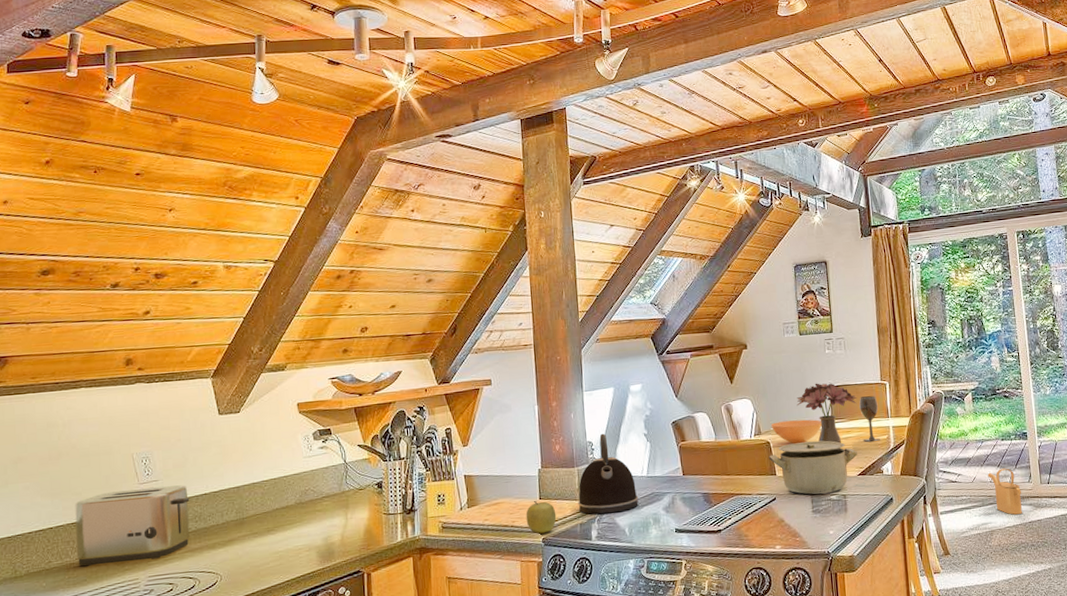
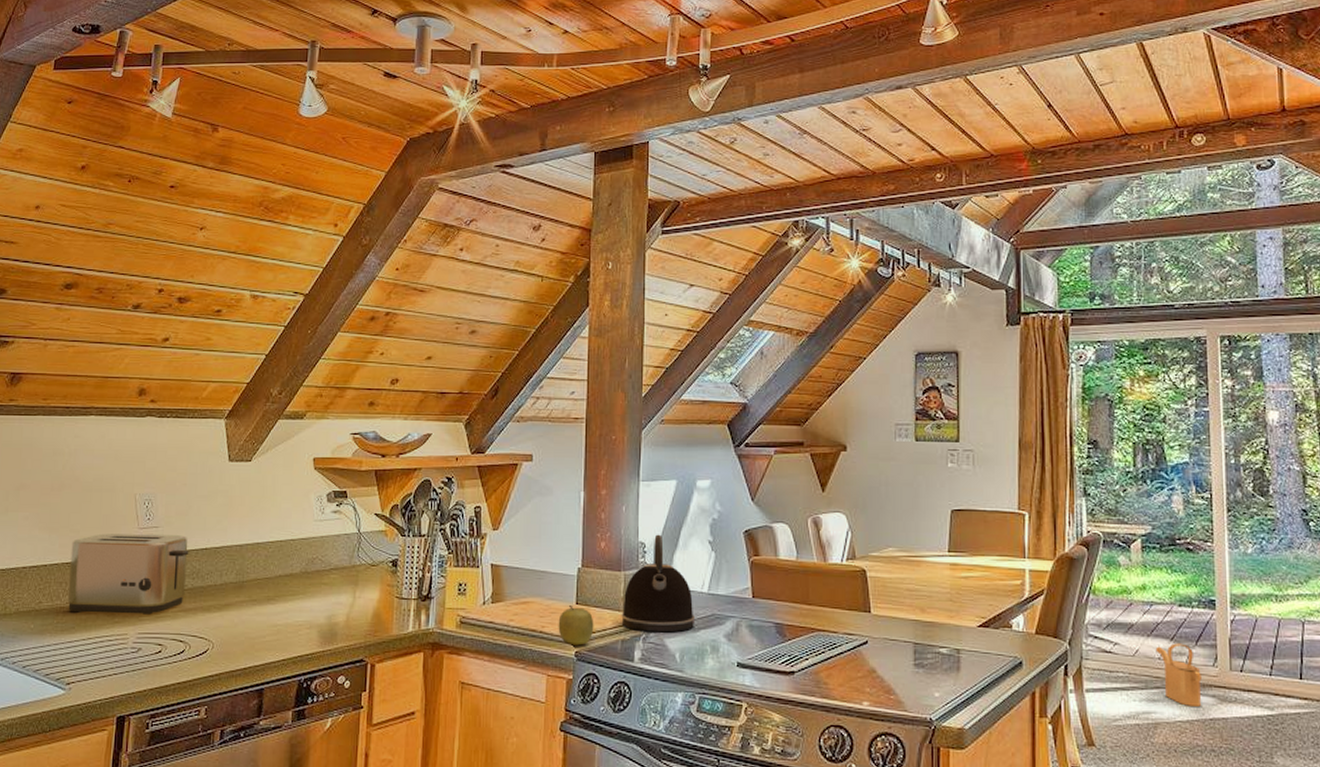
saucepan: present [769,440,857,495] -> none [863,575,979,644]
bowl: present [770,419,822,445] -> none [868,546,935,577]
flower arrangement: present [796,383,857,444] -> none [904,503,984,583]
wine glass: present [859,396,881,442] -> none [987,527,1013,586]

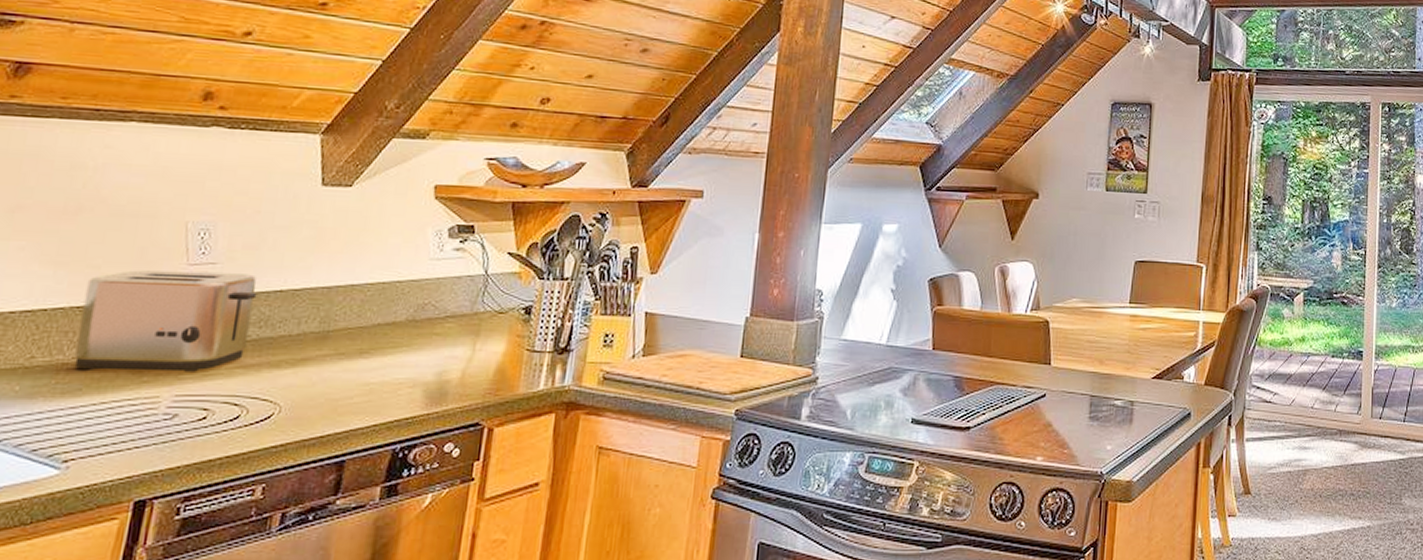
fruit: present [558,606,594,646] -> none [718,359,760,403]
kettle: present [621,534,696,633] -> none [790,281,871,388]
watering can: present [1155,643,1202,707] -> none [1309,393,1347,453]

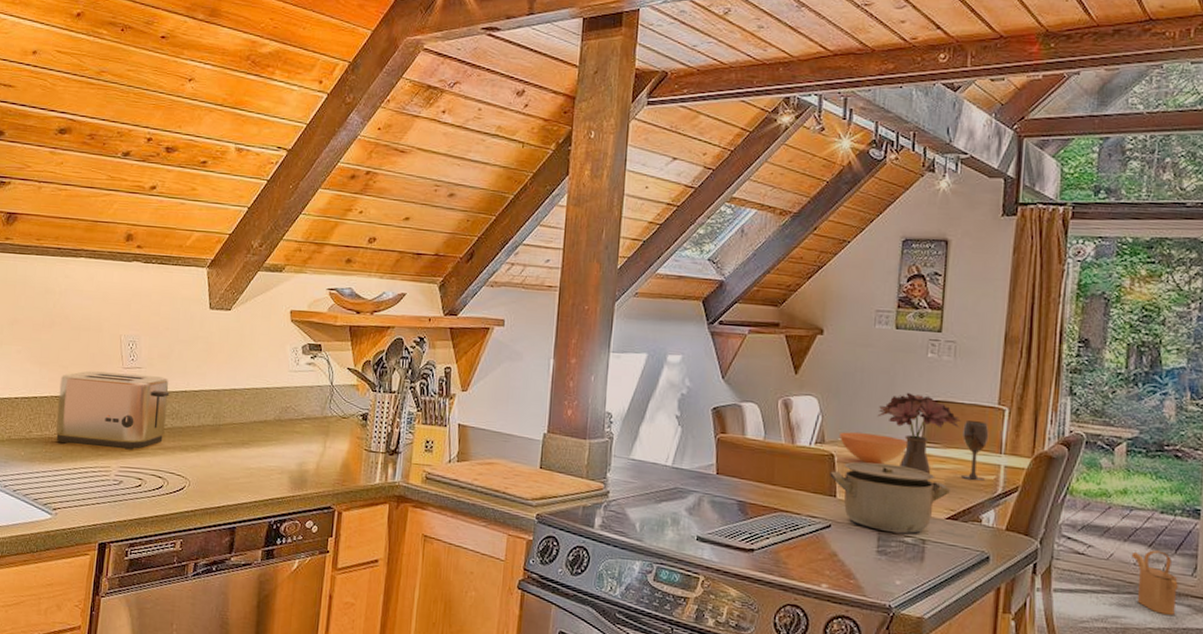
saucepan: none [1045,326,1155,396] -> present [830,461,950,534]
bowl: none [1053,297,1117,329] -> present [838,432,907,465]
flower arrangement: none [1089,254,1164,335] -> present [877,392,961,474]
wine glass: none [1166,279,1189,338] -> present [962,420,989,481]
watering can: none [1309,393,1347,453] -> present [1131,550,1178,615]

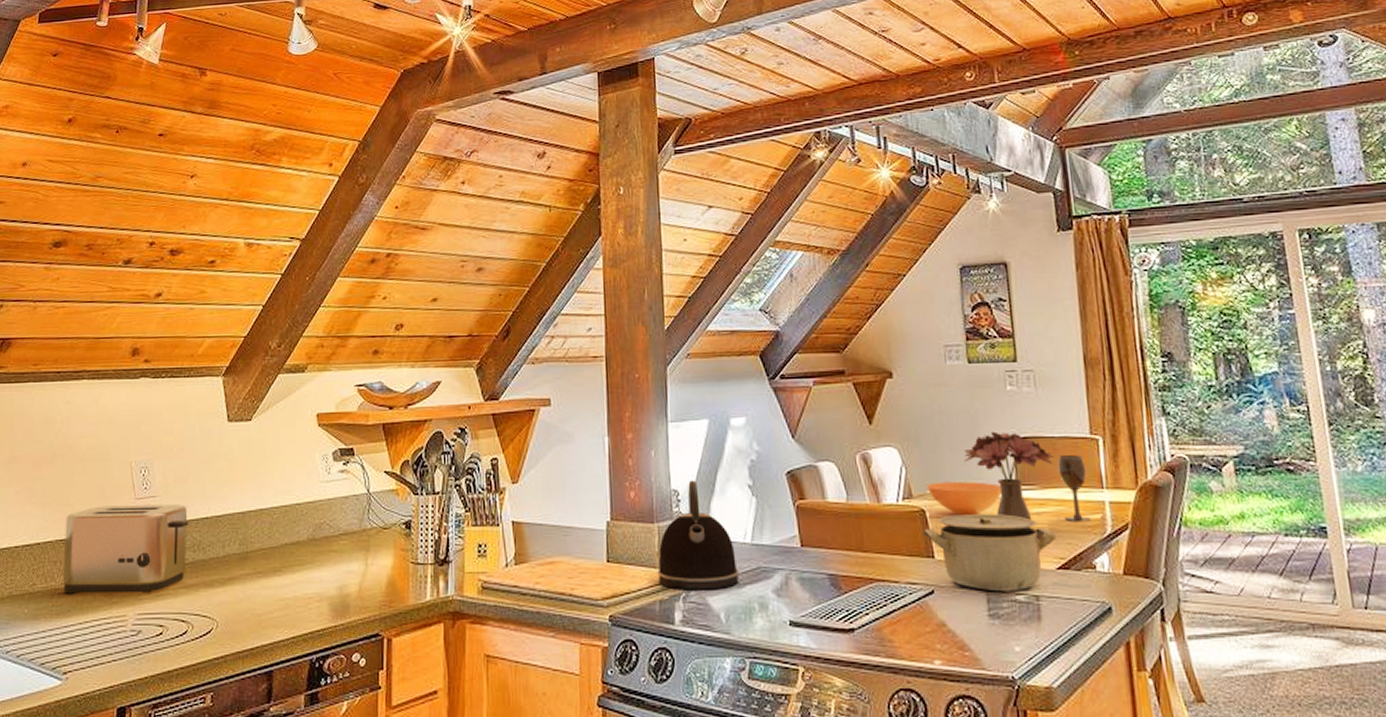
kettle: none [584,405,658,503] -> present [657,480,740,590]
watering can: present [1131,550,1178,615] -> none [1263,579,1323,651]

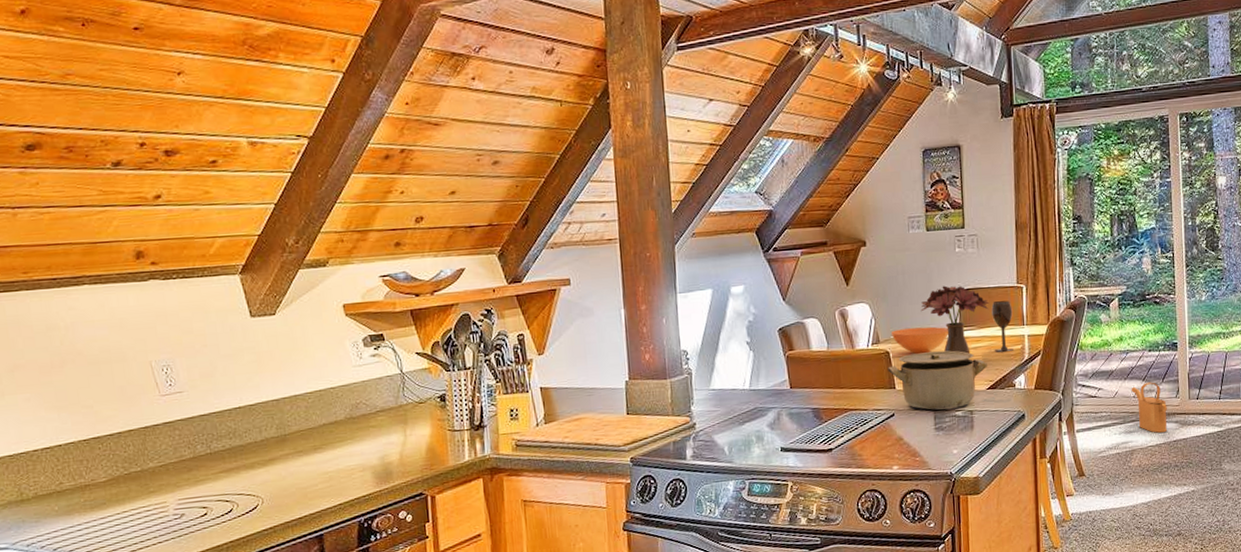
toaster: present [62,504,189,594] -> none [86,397,224,489]
kettle: present [657,480,740,590] -> none [670,341,740,432]
watering can: none [1263,579,1323,651] -> present [1131,382,1167,433]

